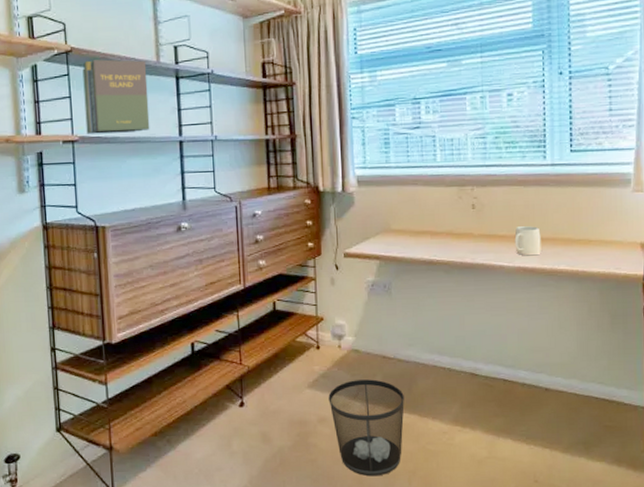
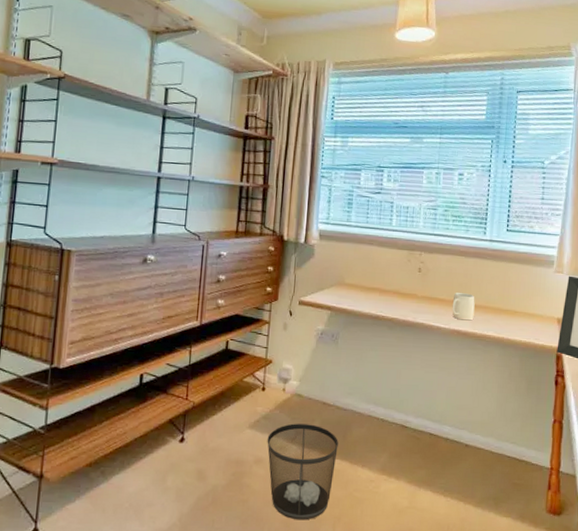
books: present [82,59,150,134] -> none [67,88,136,163]

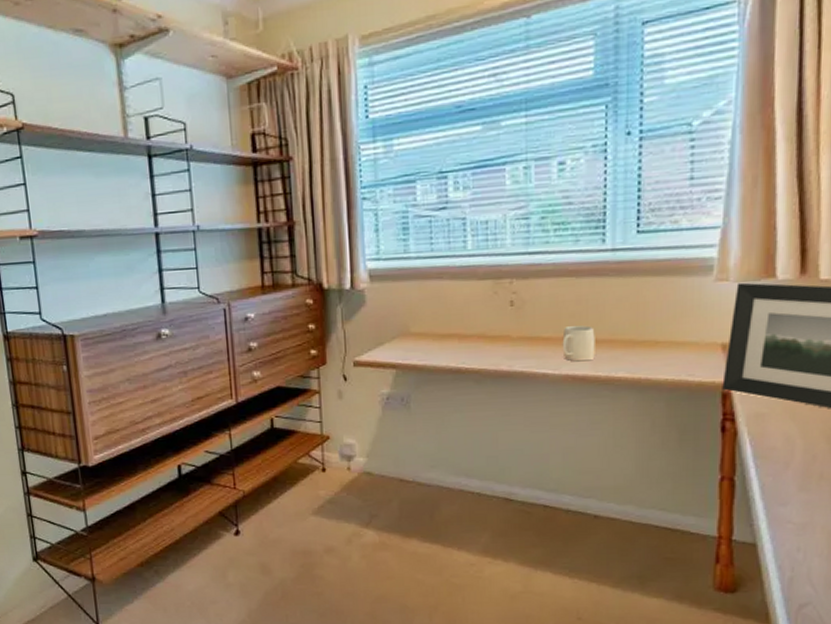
waste bin: present [267,423,338,520] -> none [336,505,425,612]

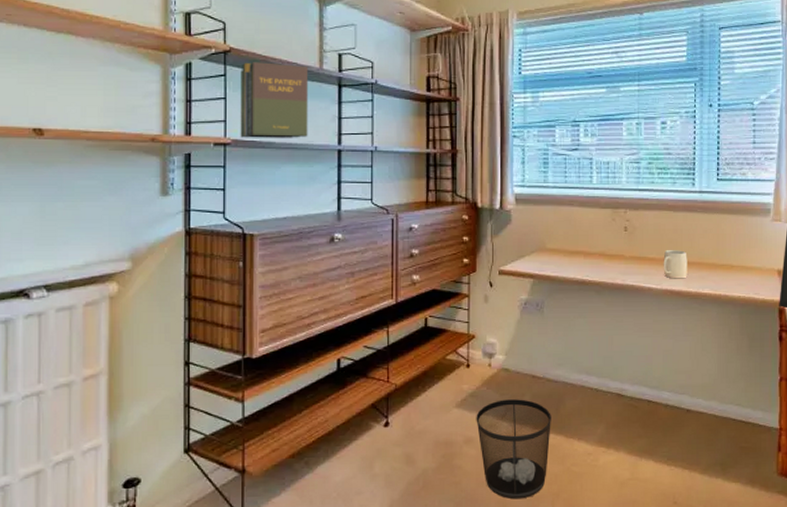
books: none [37,136,120,228] -> present [240,61,309,138]
waste bin: none [336,505,425,612] -> present [476,399,551,499]

